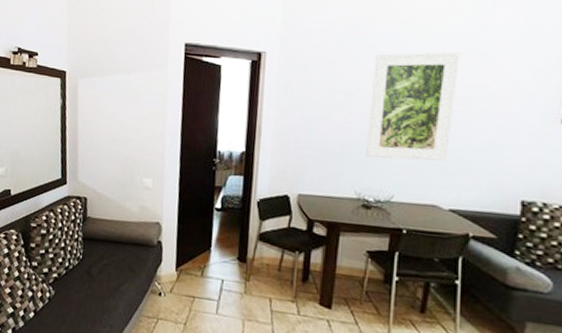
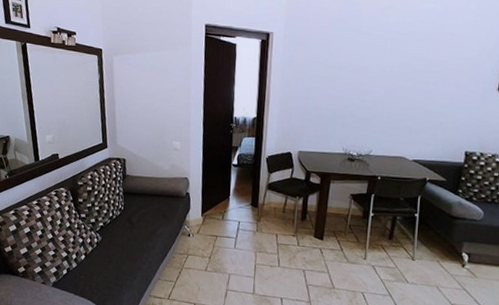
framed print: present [366,52,460,161] -> none [352,33,426,122]

